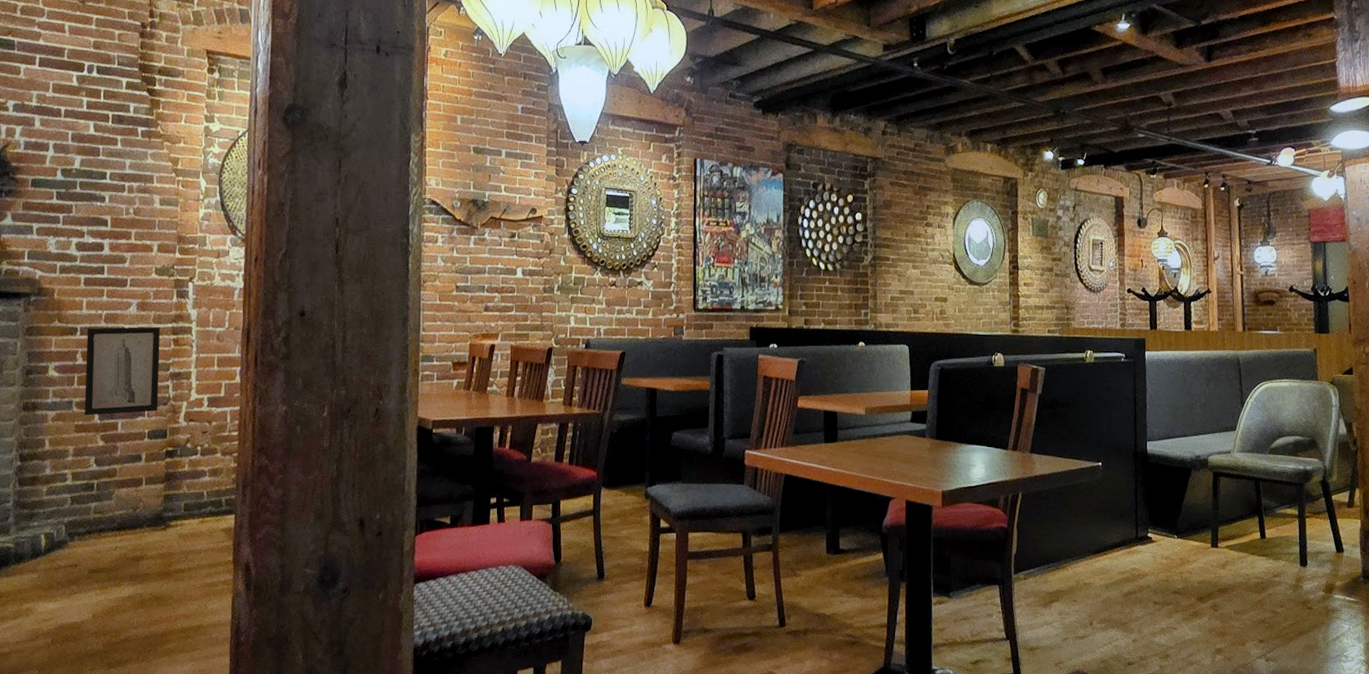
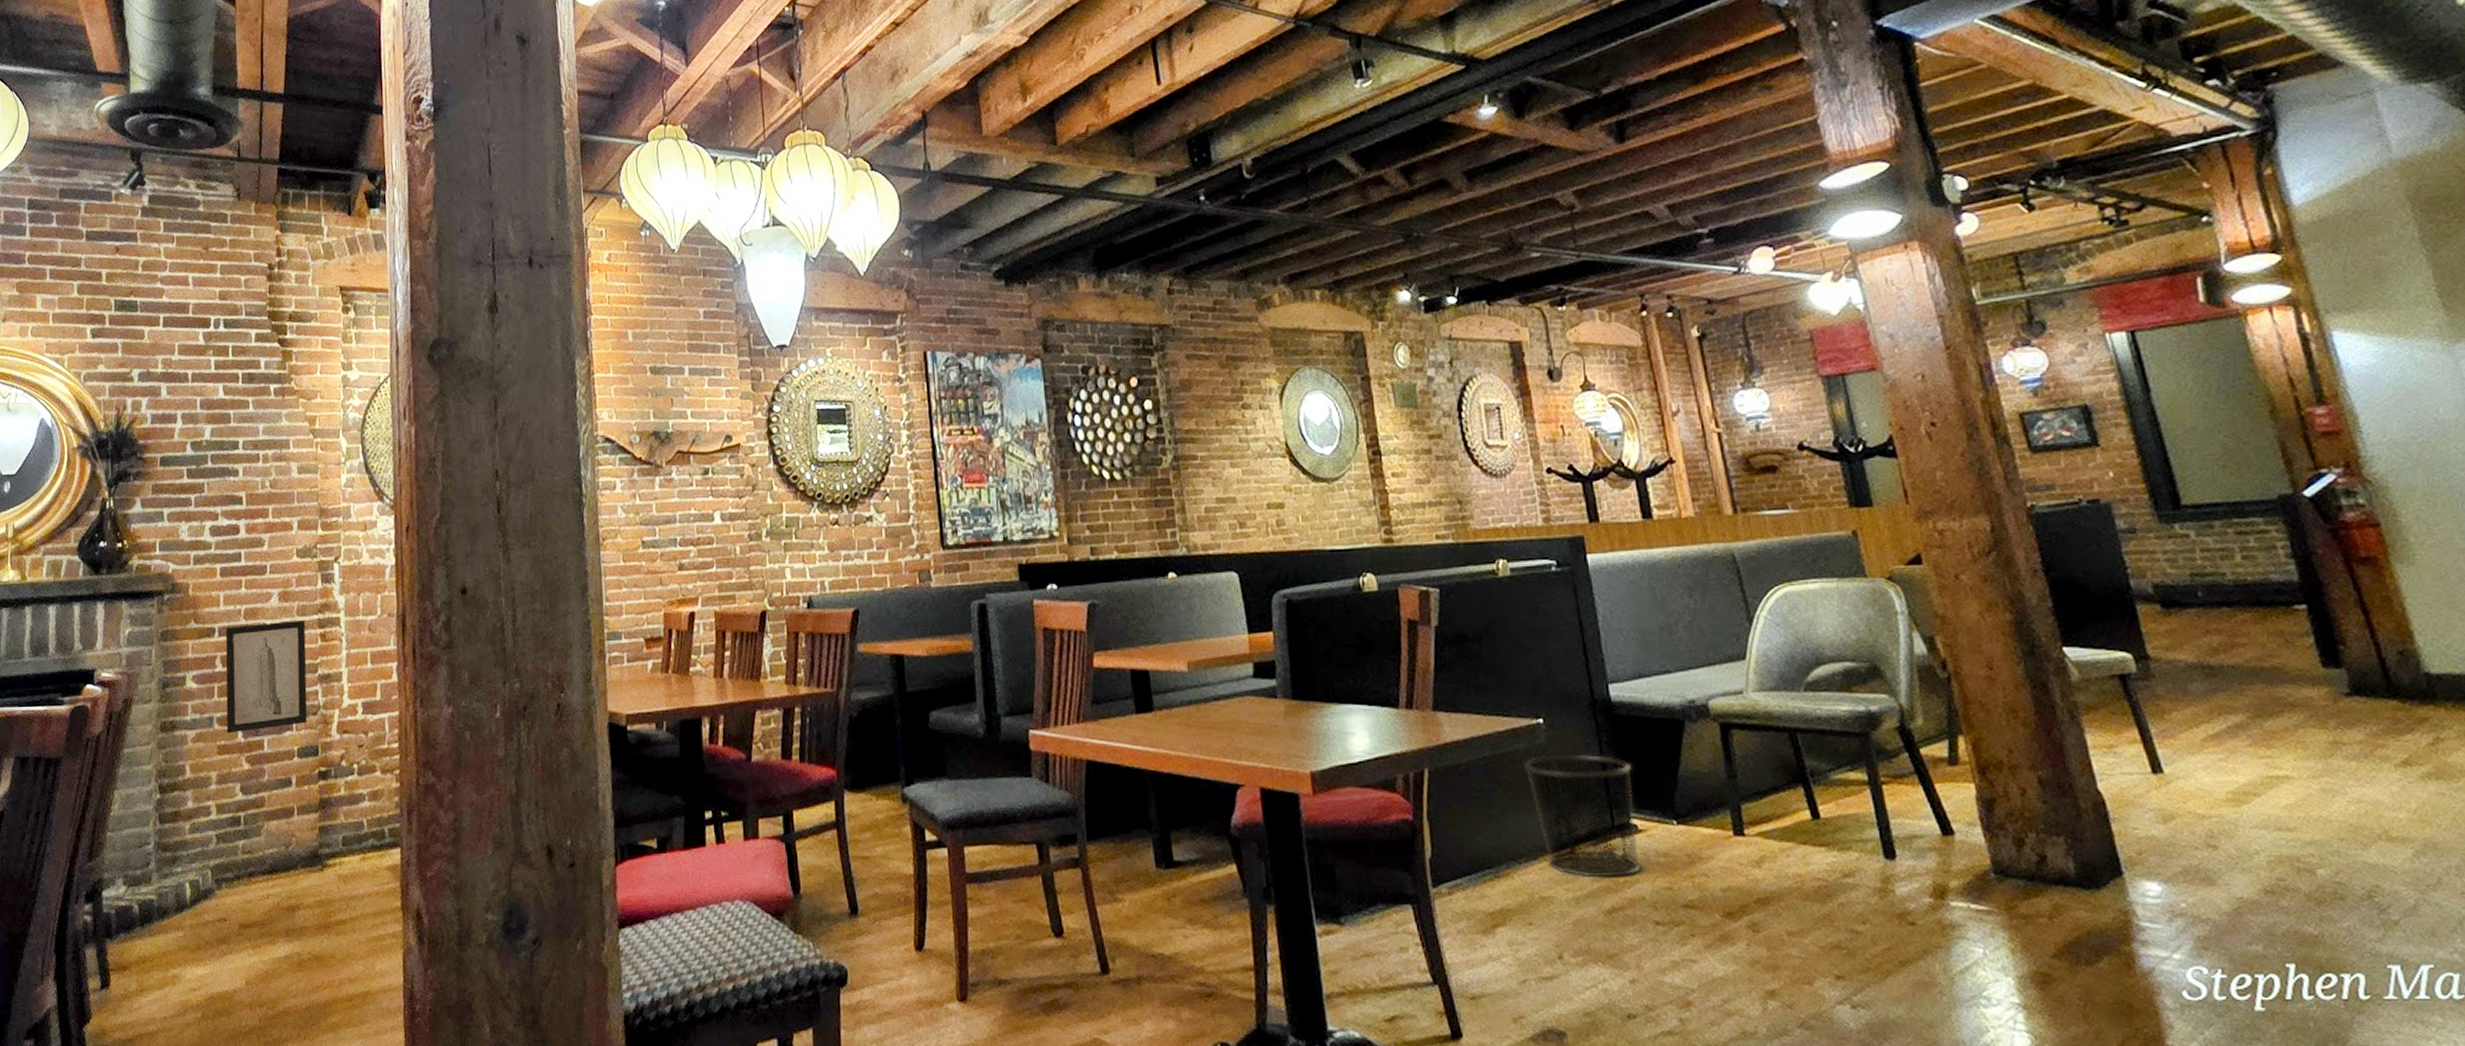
waste bin: none [1085,487,1155,572] -> present [1524,754,1642,878]

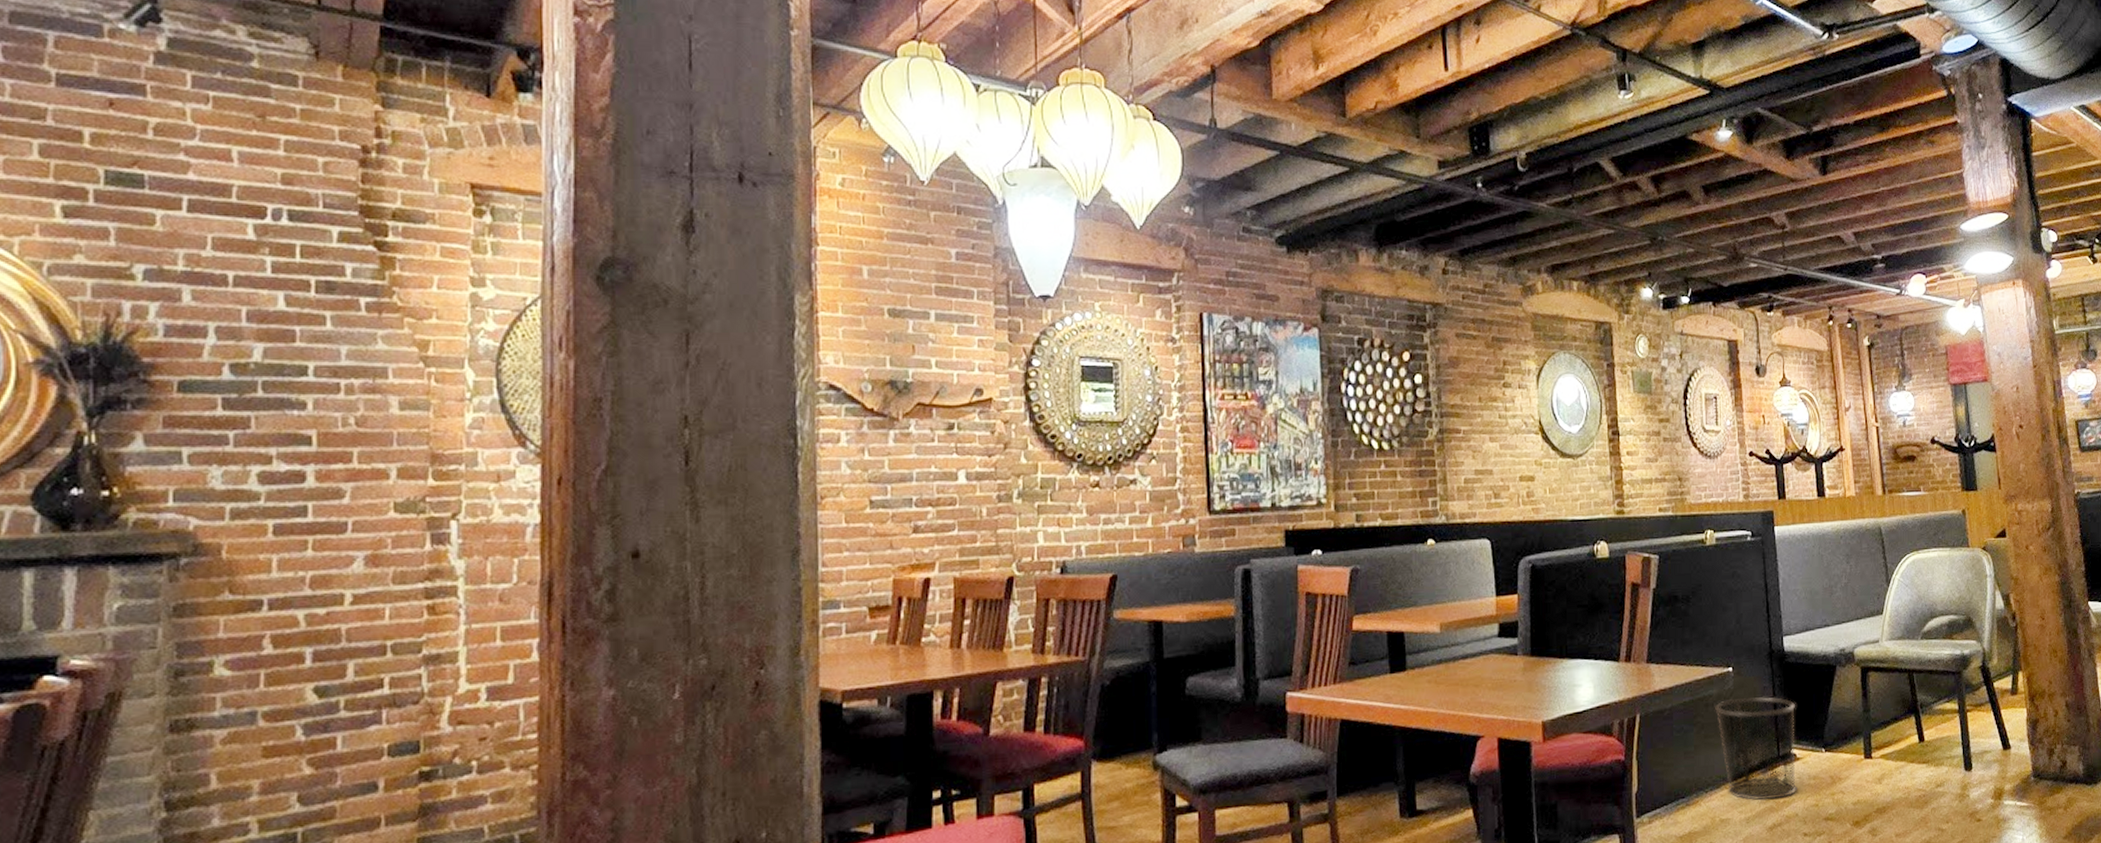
wall art: present [225,620,308,734] -> none [277,590,406,731]

